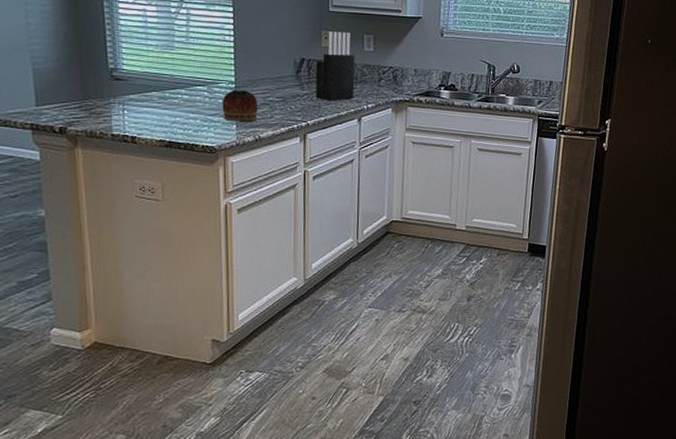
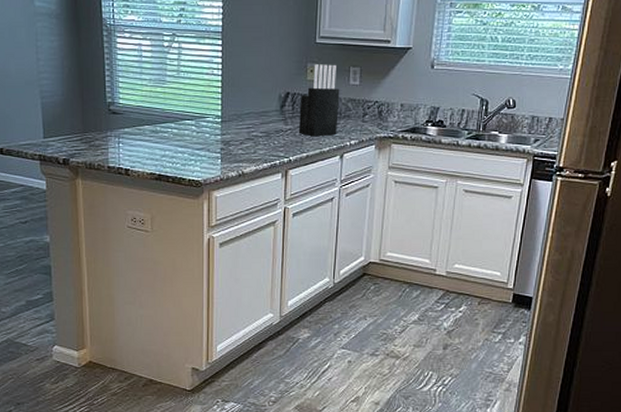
bowl: present [222,90,258,121] -> none [208,124,242,156]

